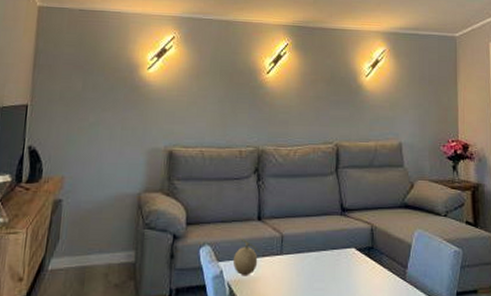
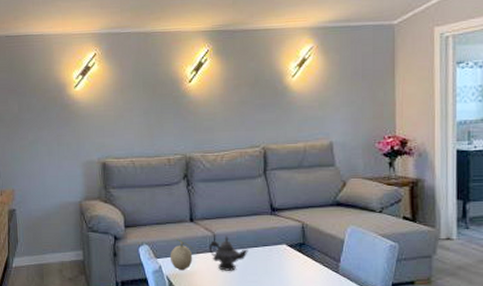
teapot: none [275,237,316,277] -> present [209,235,248,271]

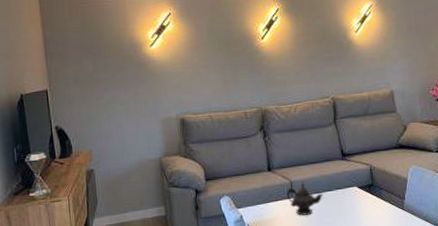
fruit: present [169,237,194,271] -> none [250,186,273,219]

